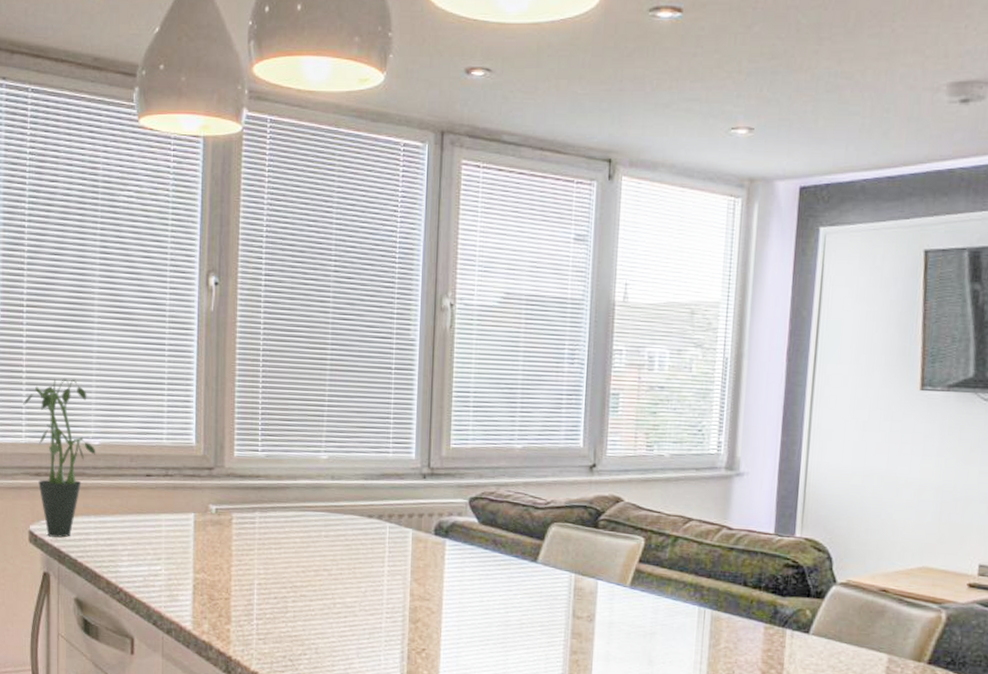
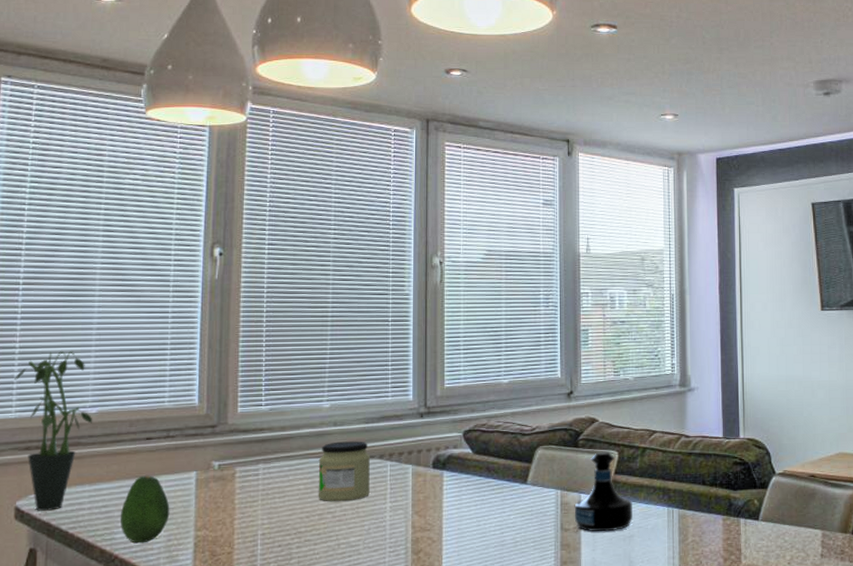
fruit: none [123,512,170,579] -> present [120,475,170,543]
jar: none [314,496,368,560] -> present [318,441,370,502]
tequila bottle: none [589,536,657,625] -> present [575,452,632,532]

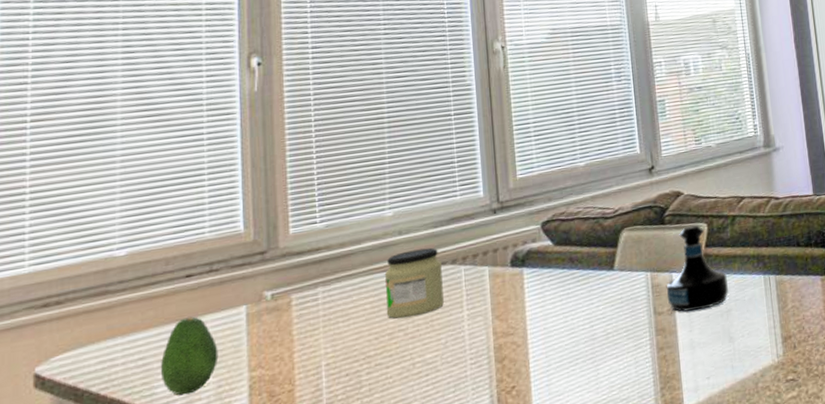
potted plant: present [14,351,93,511] -> none [26,189,122,375]

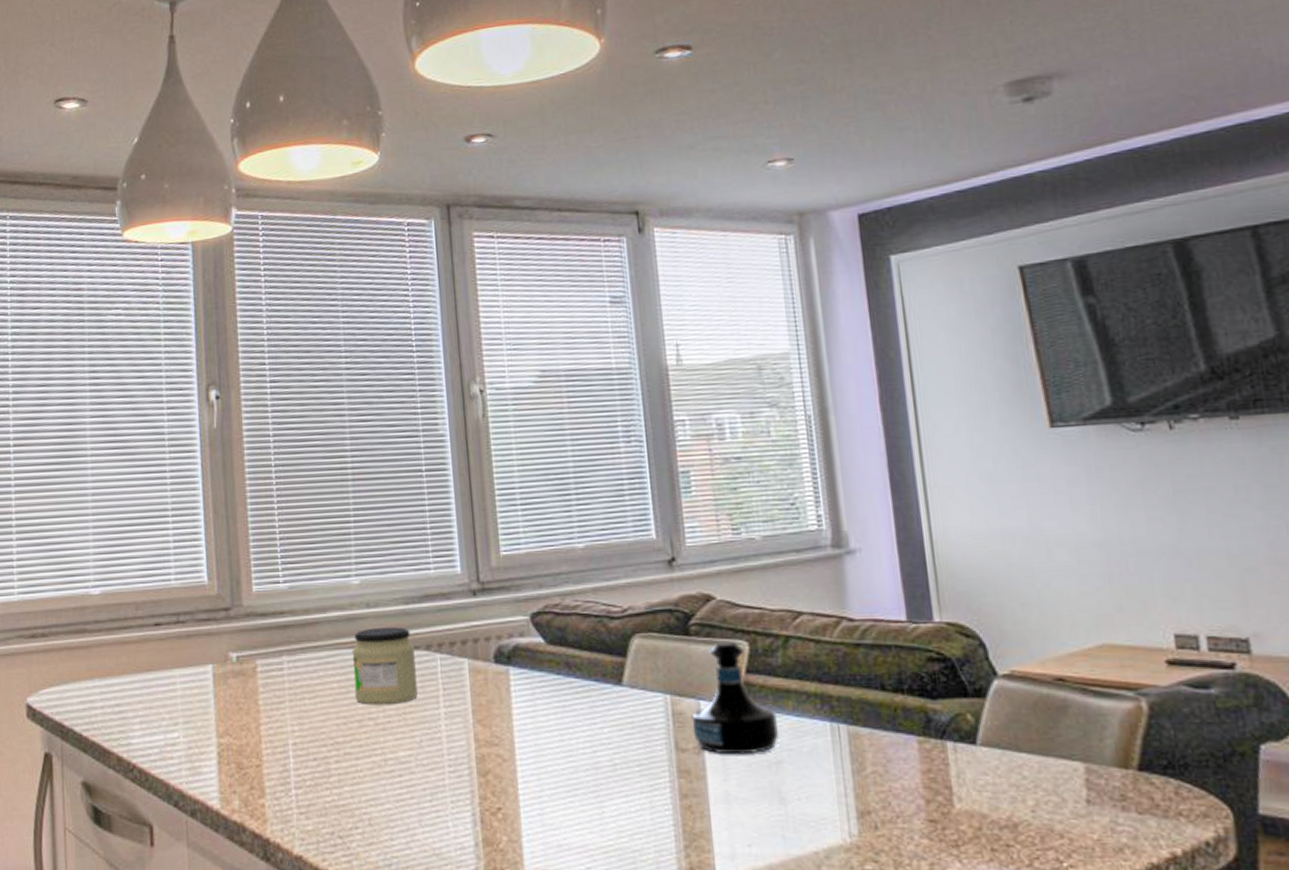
fruit: present [160,316,219,395] -> none [134,668,188,751]

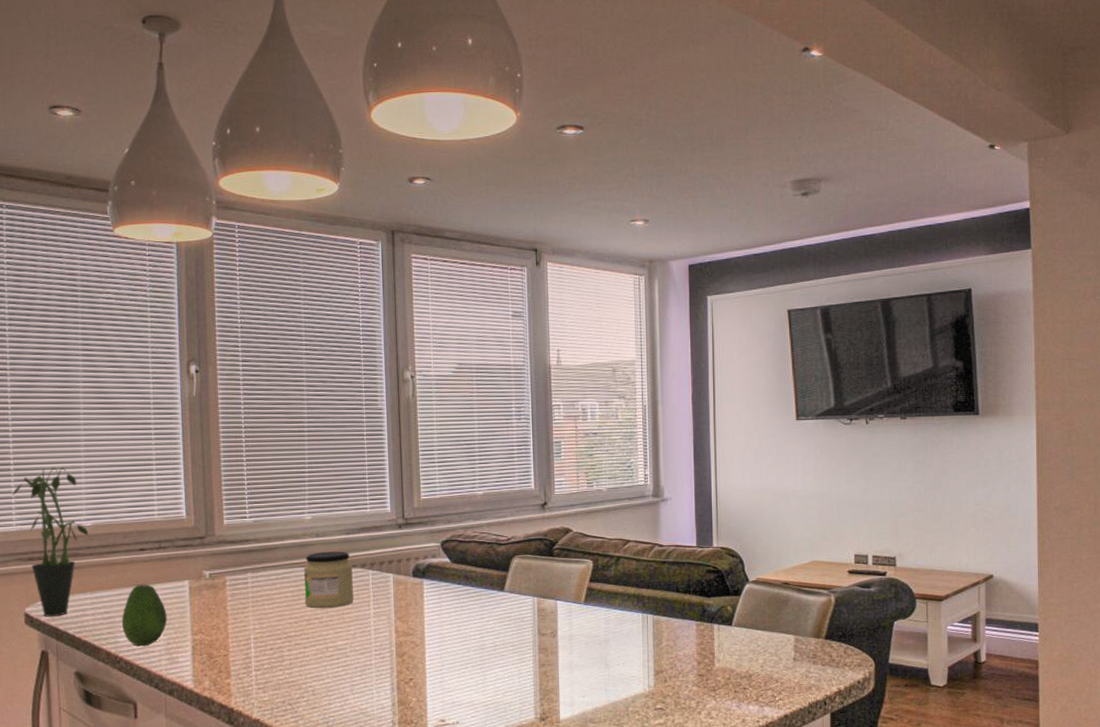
potted plant: none [14,522,97,709] -> present [12,467,89,617]
fruit: none [134,668,188,751] -> present [121,584,167,646]
tequila bottle: present [693,642,779,755] -> none [552,561,608,637]

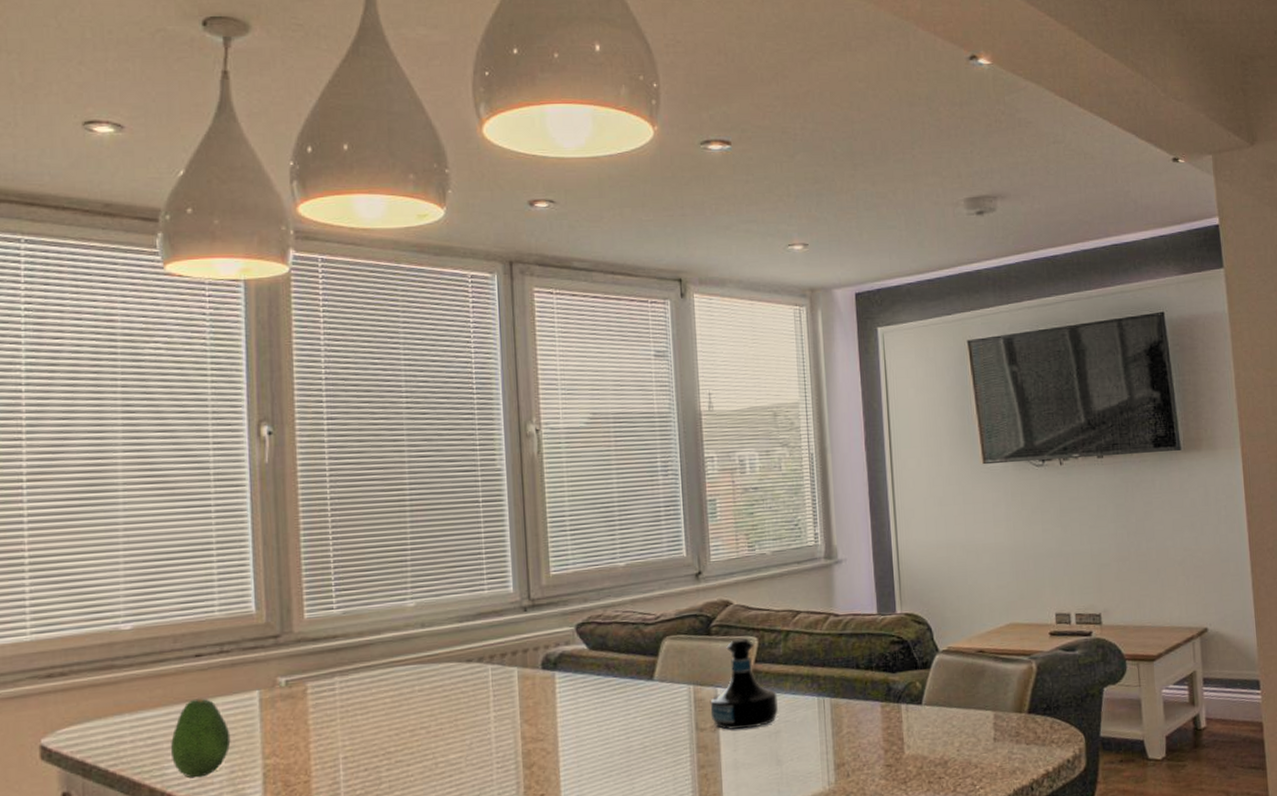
potted plant: present [12,467,89,617] -> none [26,558,128,748]
jar: present [303,551,354,609] -> none [405,643,469,716]
tequila bottle: none [552,561,608,637] -> present [711,638,778,730]

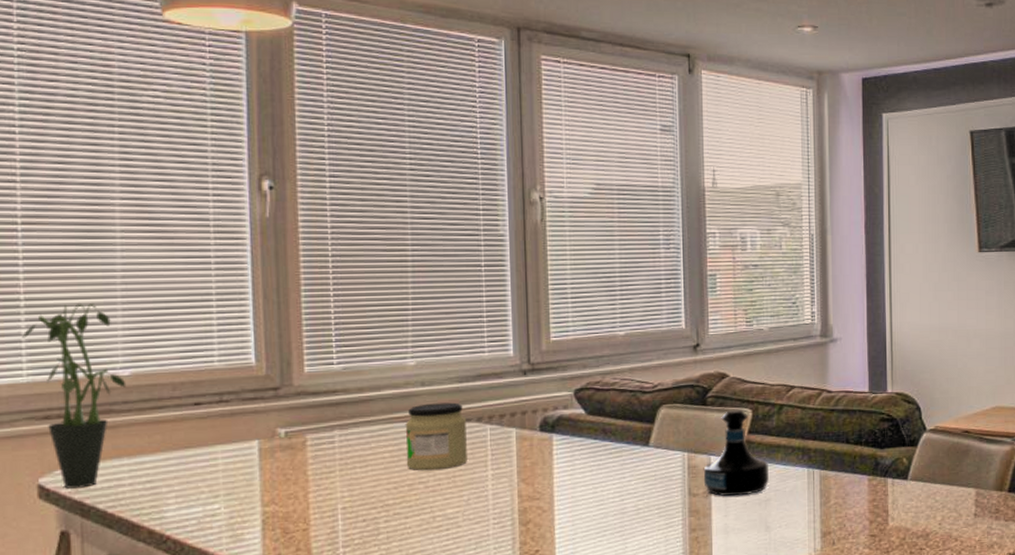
potted plant: none [26,558,128,748] -> present [22,303,127,489]
fruit: present [170,698,231,778] -> none [169,445,230,522]
jar: none [405,643,469,716] -> present [405,402,467,471]

